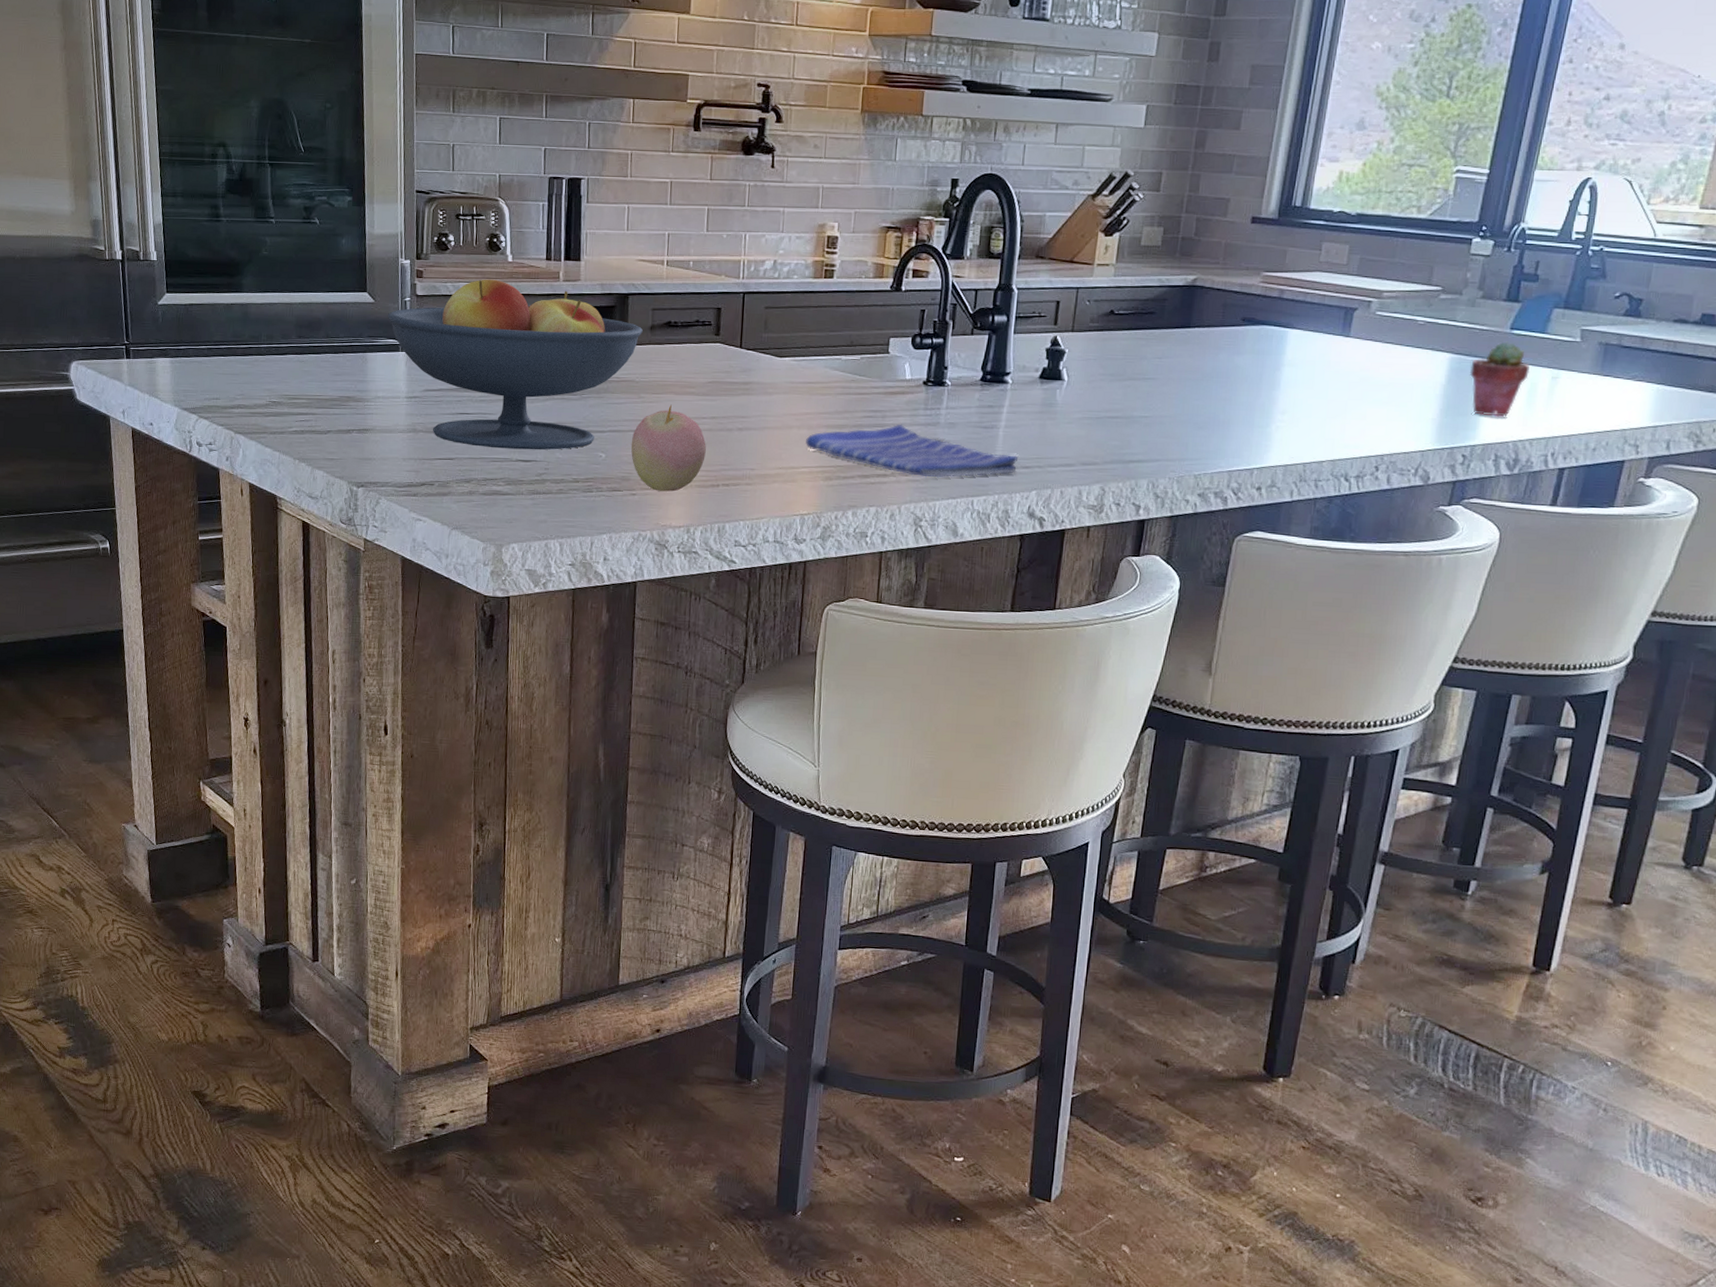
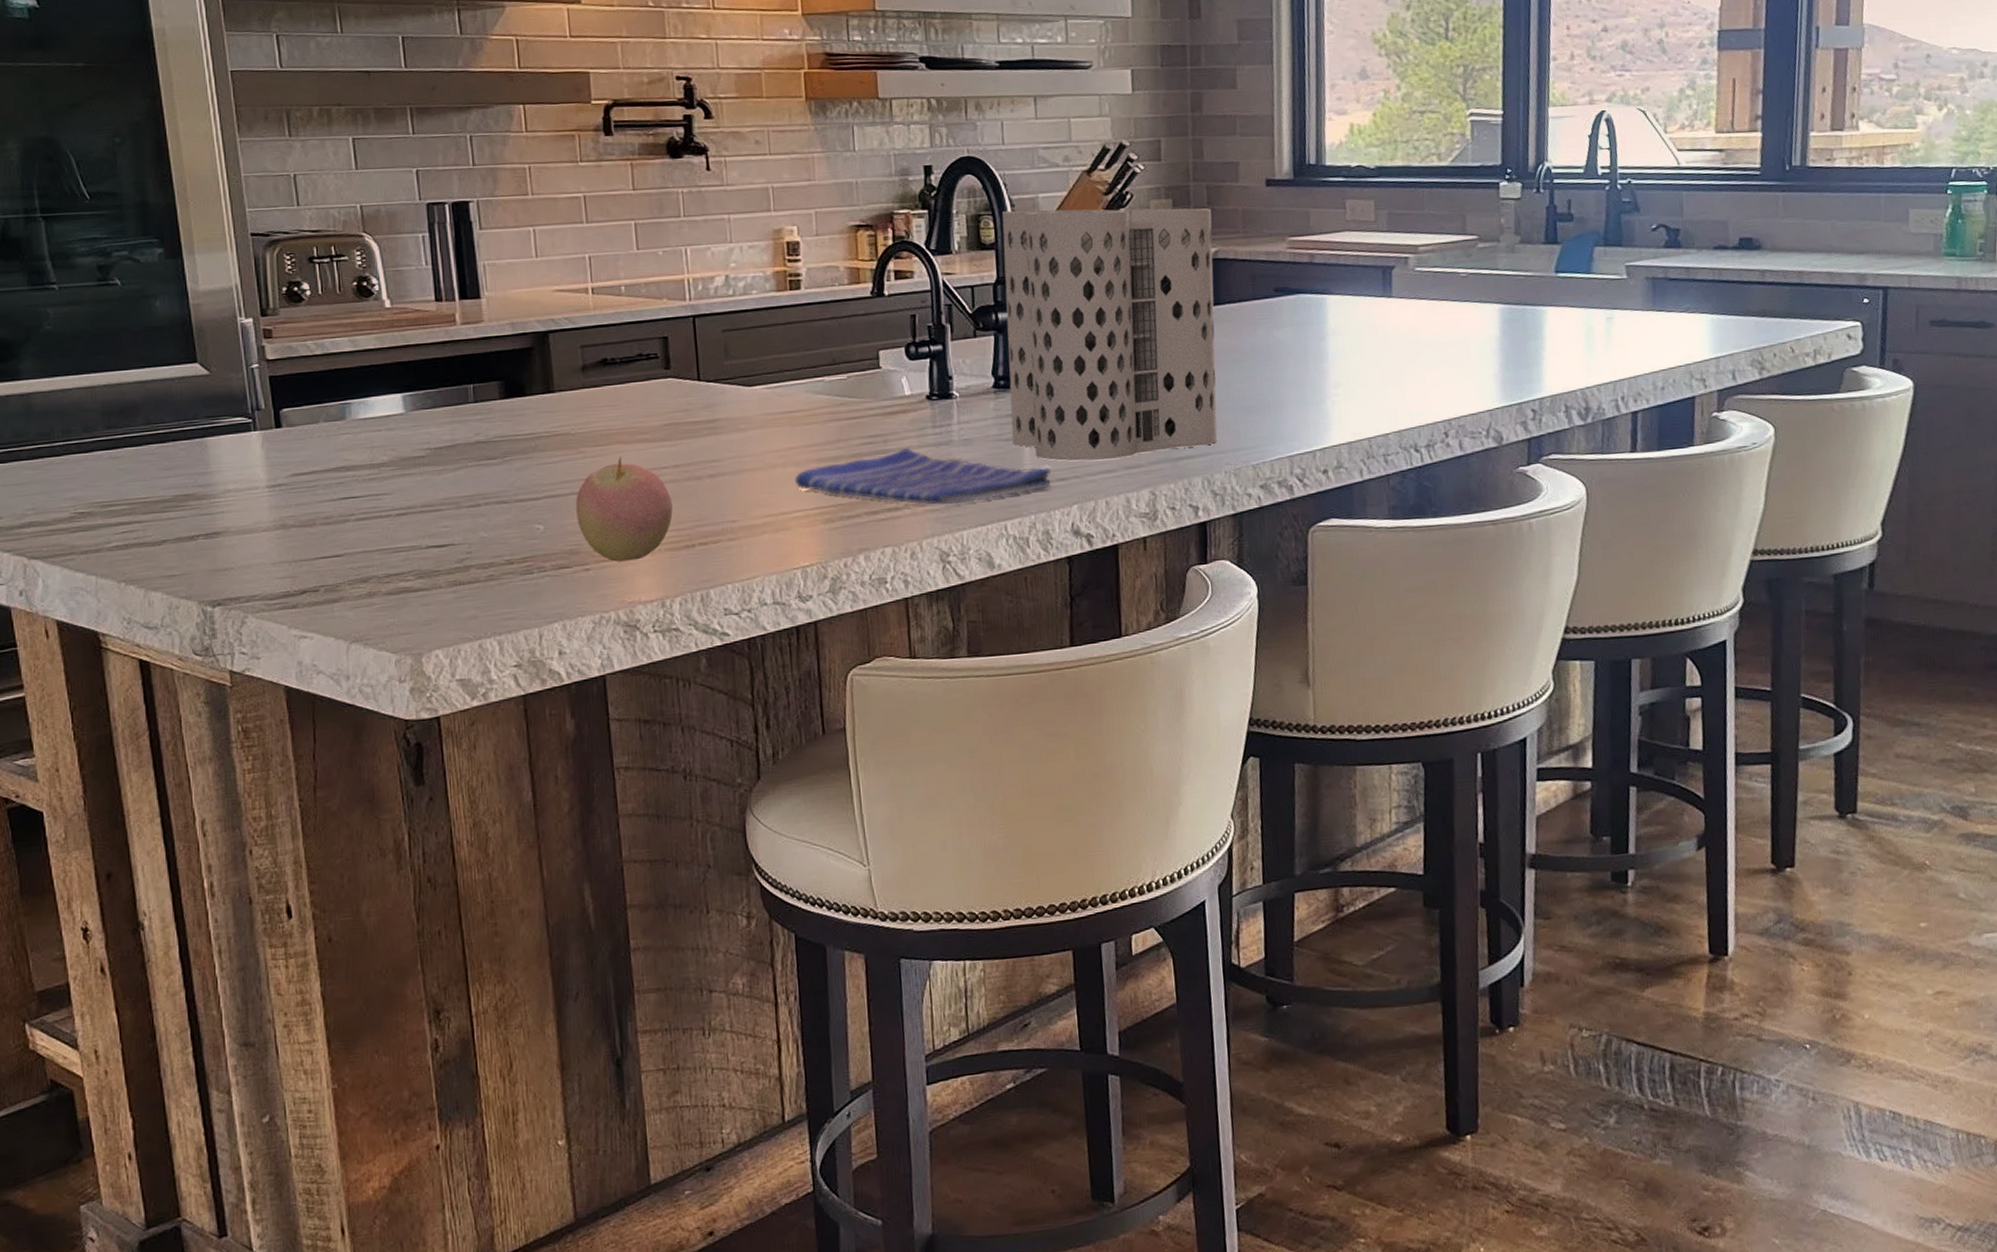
fruit bowl: present [387,279,643,450] -> none [229,330,572,536]
utensil holder: none [990,225,1197,455] -> present [1002,208,1218,461]
potted succulent: present [1470,341,1529,417] -> none [1523,285,1583,366]

